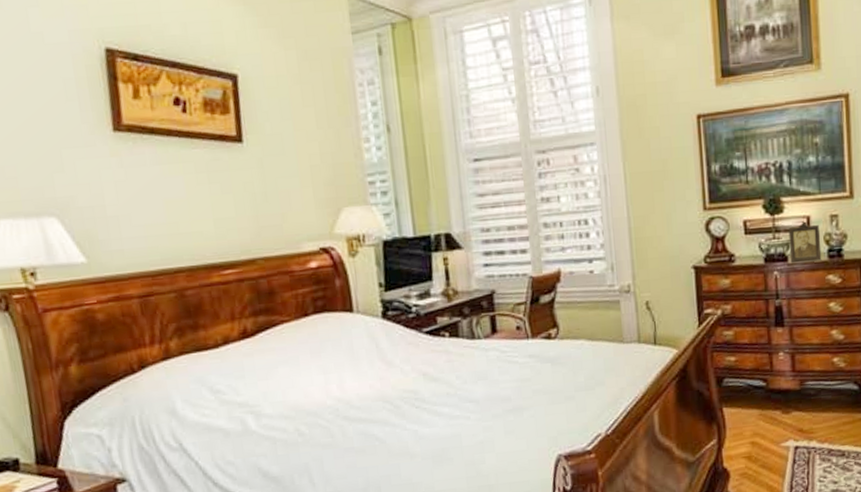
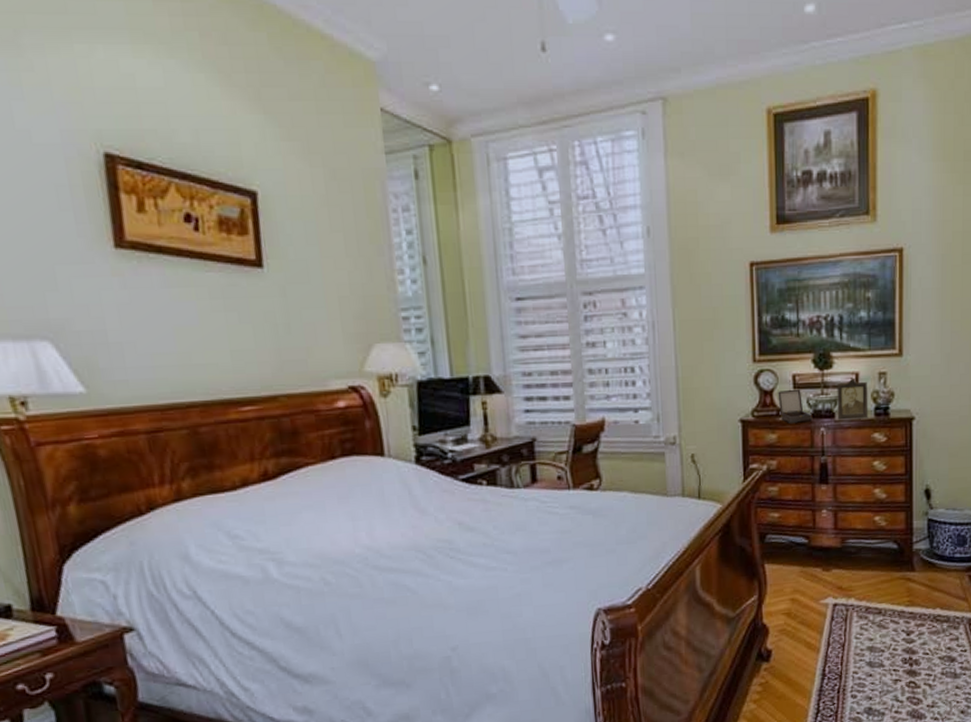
jewelry box: none [729,234,765,269] -> present [778,389,812,425]

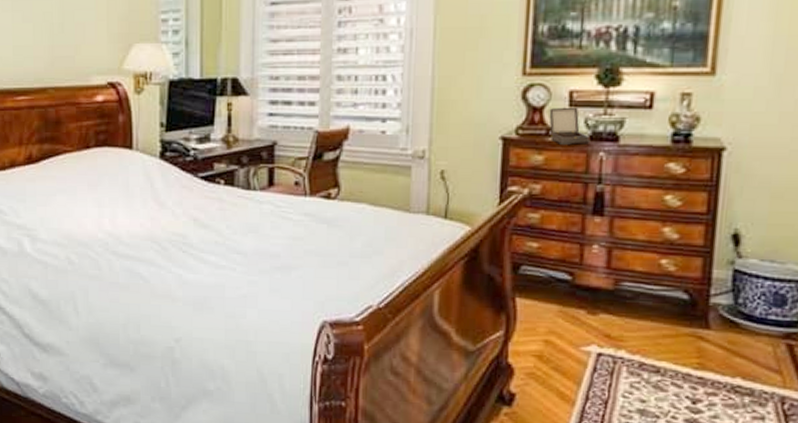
photo frame: present [837,379,868,420] -> none [621,99,666,145]

